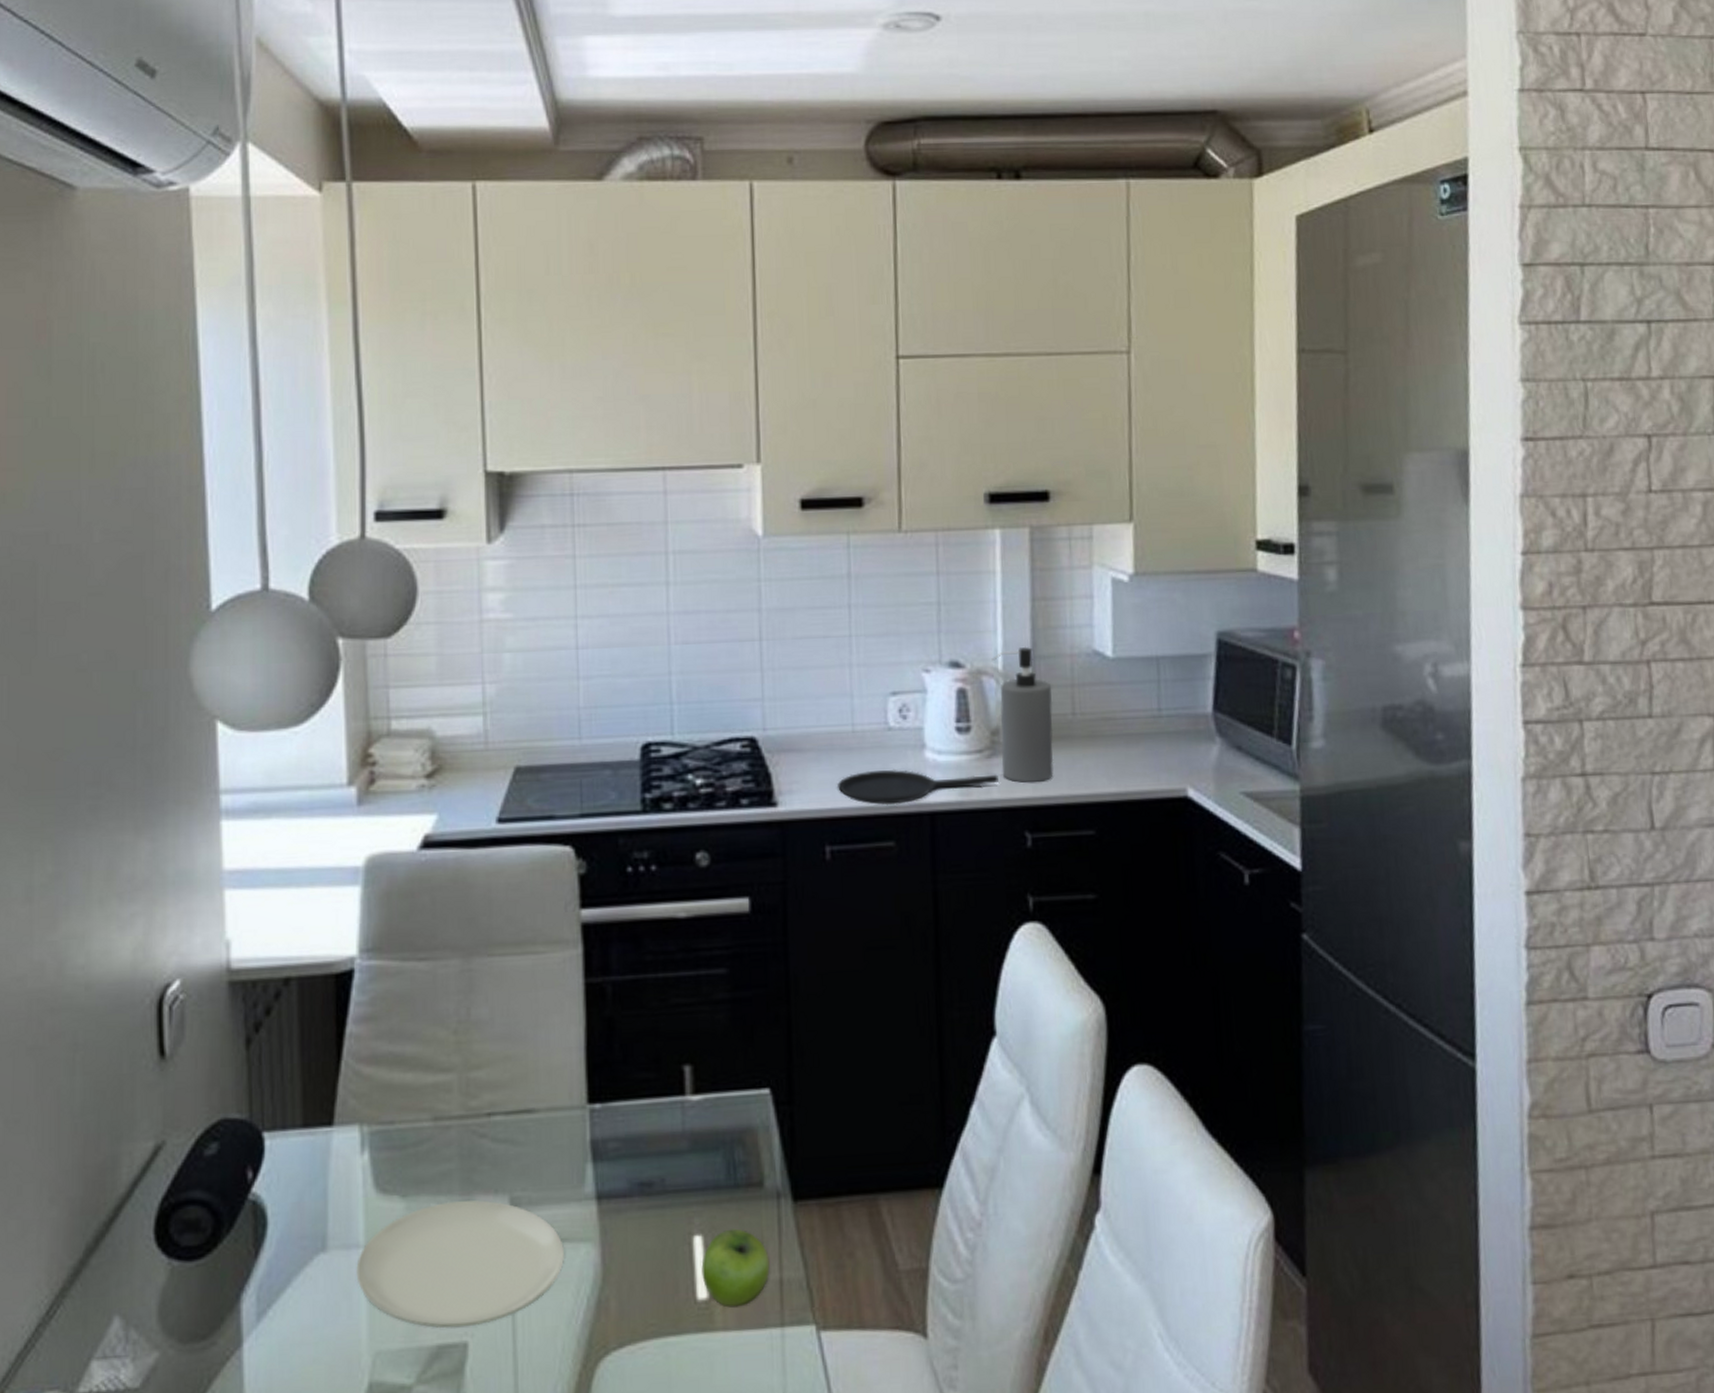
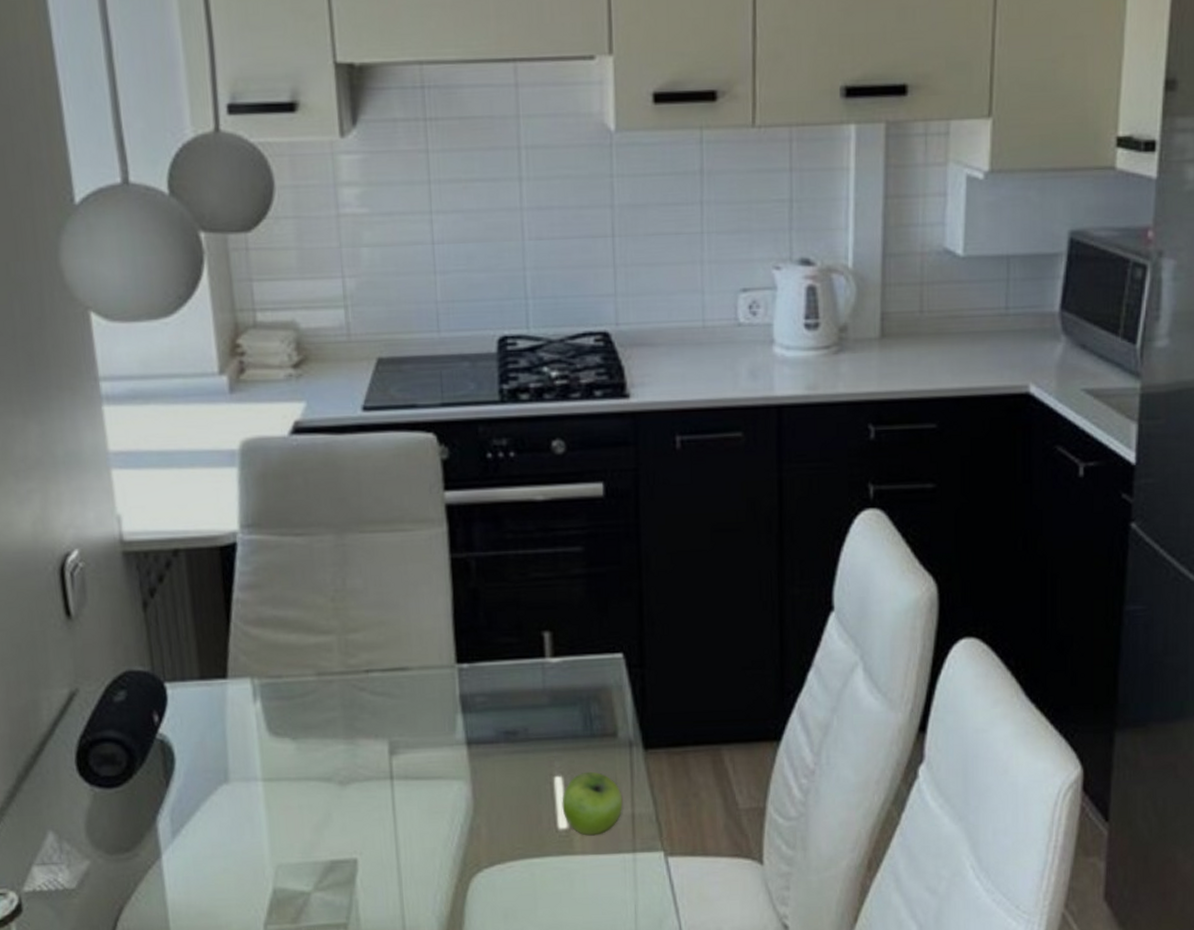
plate: present [356,1200,564,1329] -> none [256,743,439,848]
frying pan: present [838,769,998,806] -> none [688,363,845,398]
soap dispenser: present [991,646,1054,783] -> none [842,244,901,378]

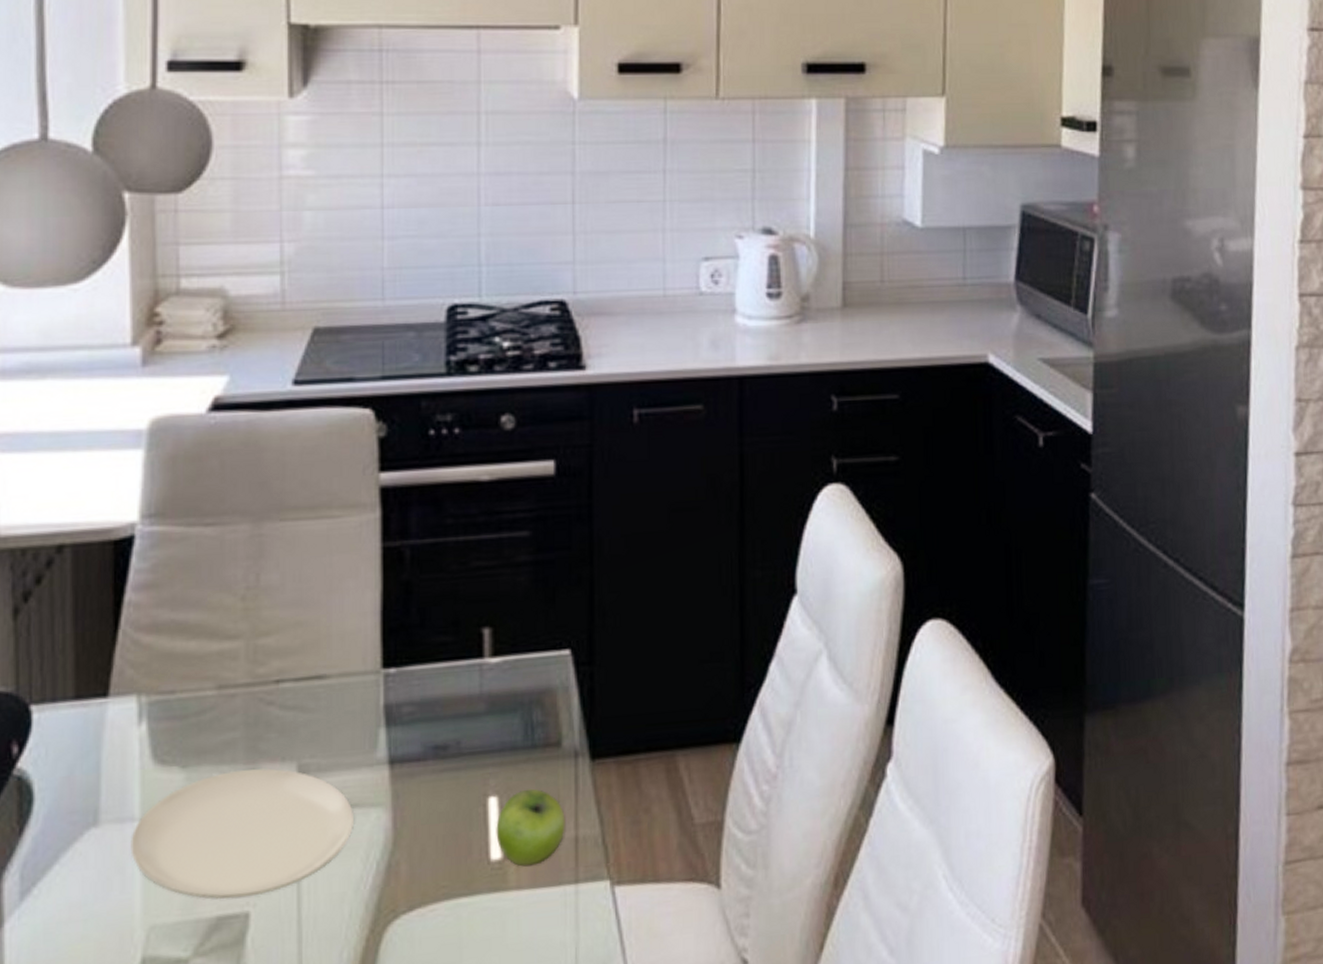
plate: none [256,743,439,848] -> present [130,768,353,900]

